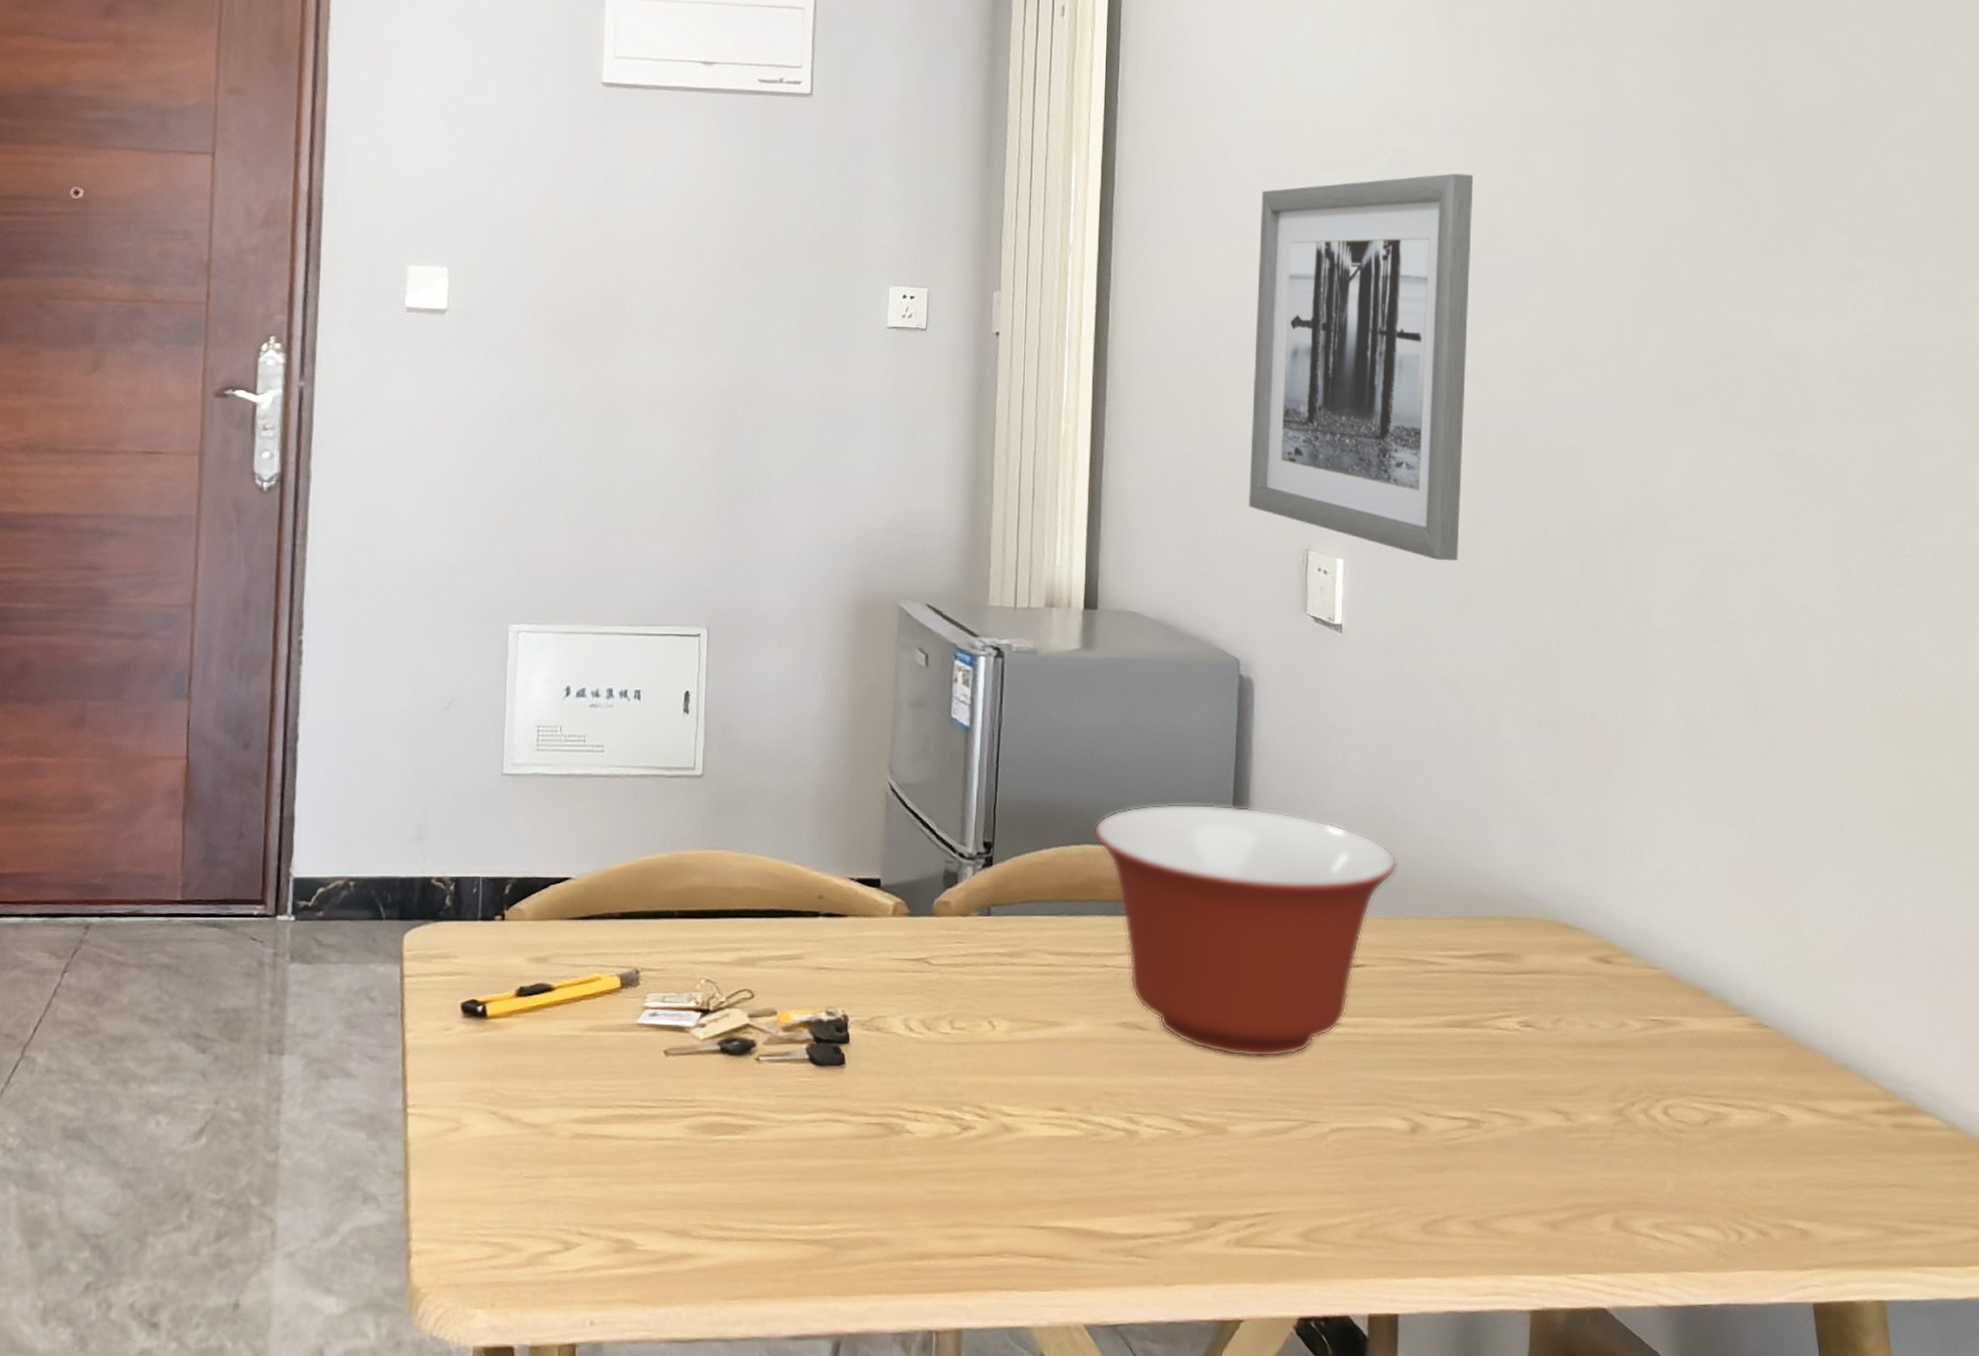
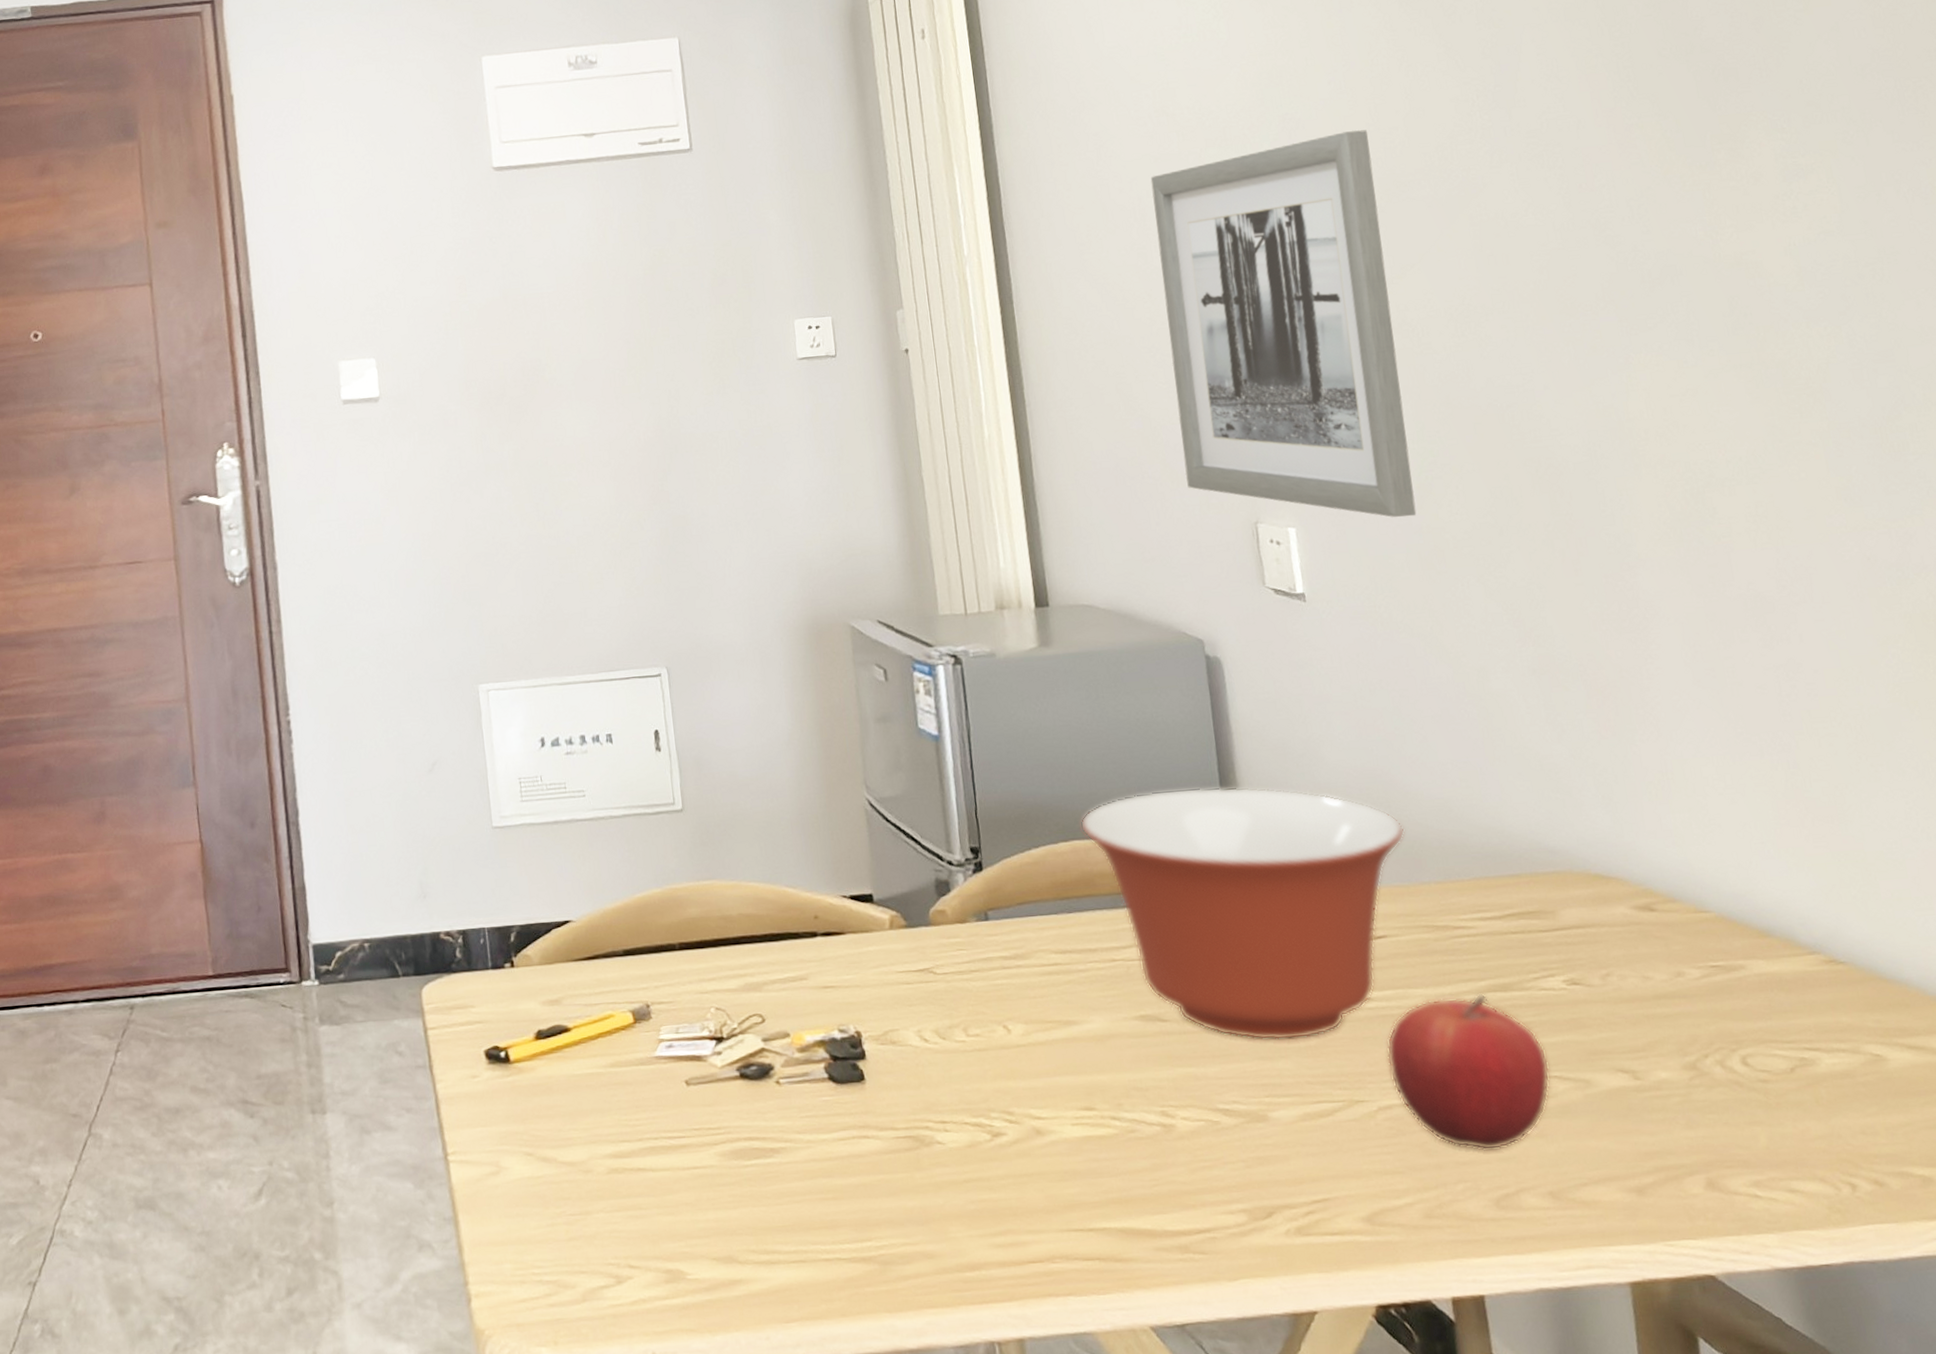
fruit: none [1346,1027,1493,1178] -> present [1386,993,1551,1151]

